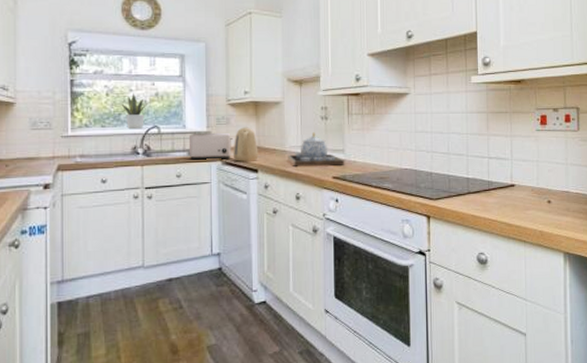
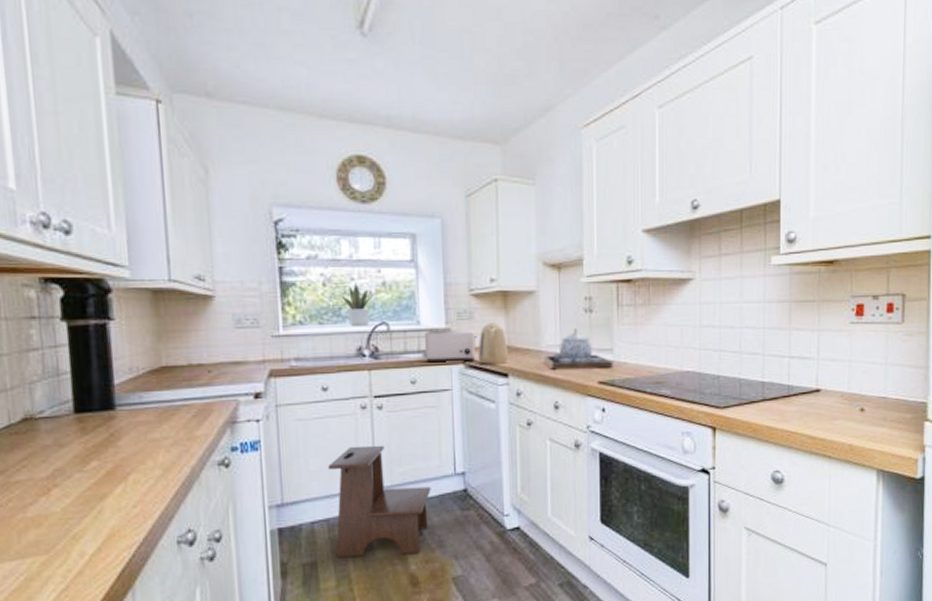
step stool: none [104,229,191,328] -> present [328,445,431,558]

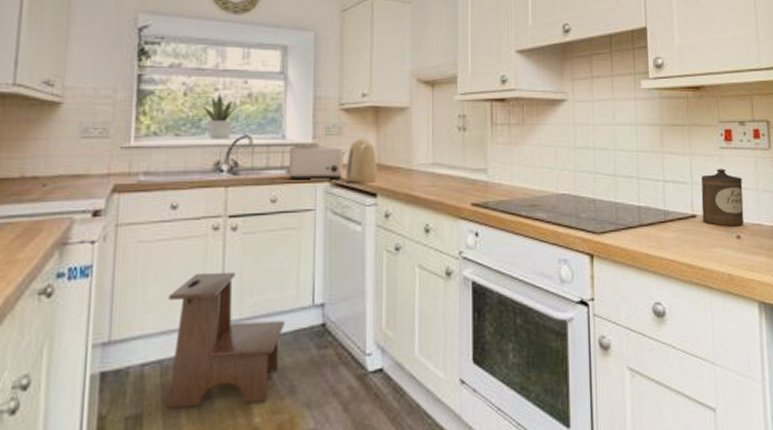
tea set: present [544,328,614,370] -> none [415,146,487,190]
canister: none [826,343,871,399] -> present [701,168,744,226]

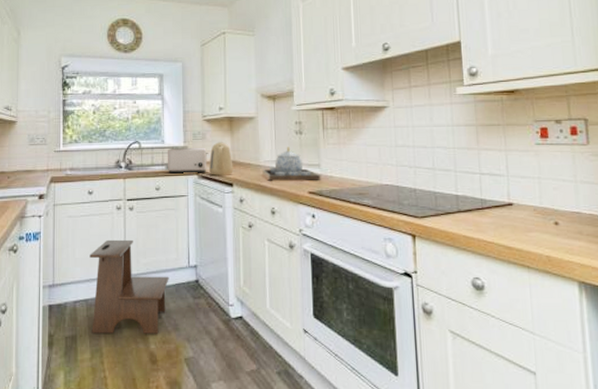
potted plant: present [203,93,240,140] -> none [106,111,131,145]
tea set: none [415,146,487,190] -> present [262,147,321,181]
canister: present [701,168,744,226] -> none [517,162,562,213]

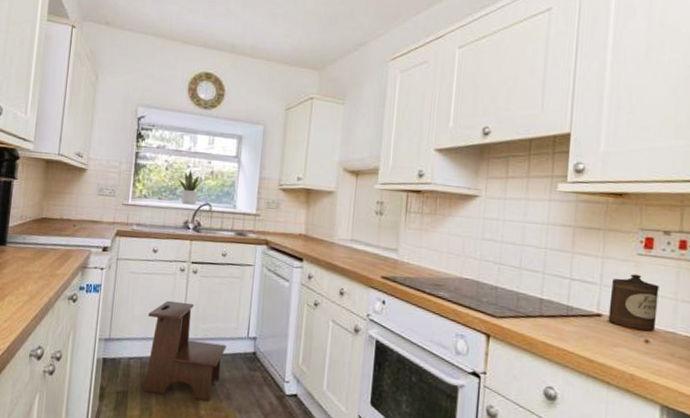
potted plant: none [106,111,131,145] -> present [178,170,205,206]
toaster: present [167,148,209,174] -> none [237,215,282,244]
kettle: present [208,142,233,176] -> none [279,213,306,250]
tea set: present [262,147,321,181] -> none [335,227,397,266]
canister: none [517,162,562,213] -> present [608,274,659,331]

